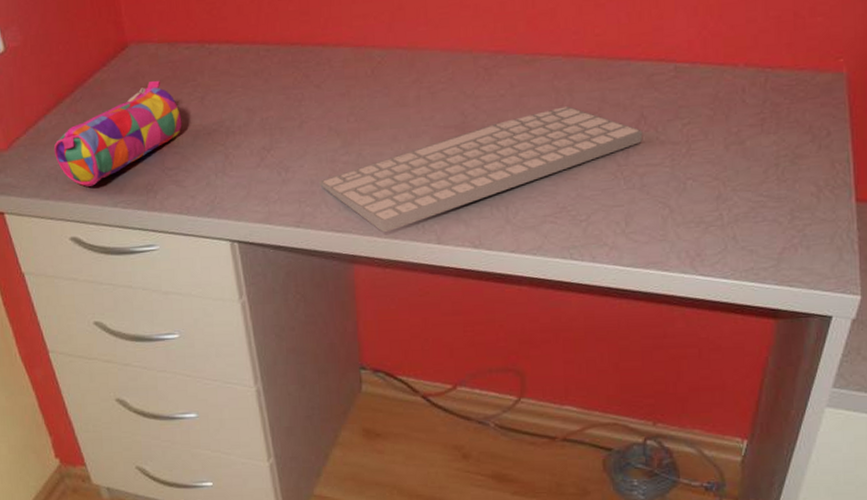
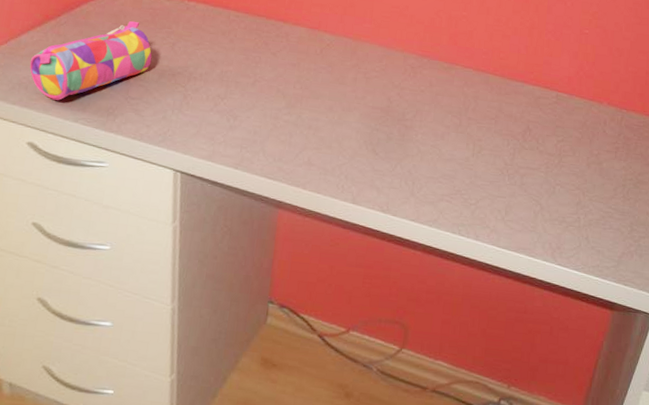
computer keyboard: present [320,106,643,233] -> none [261,109,527,187]

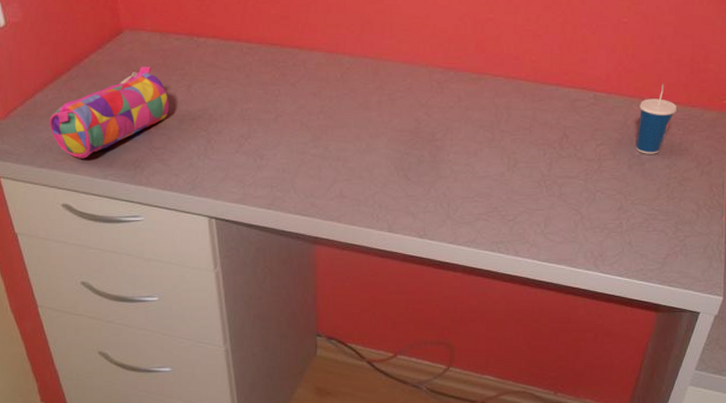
cup: none [594,91,633,155] -> present [635,83,677,154]

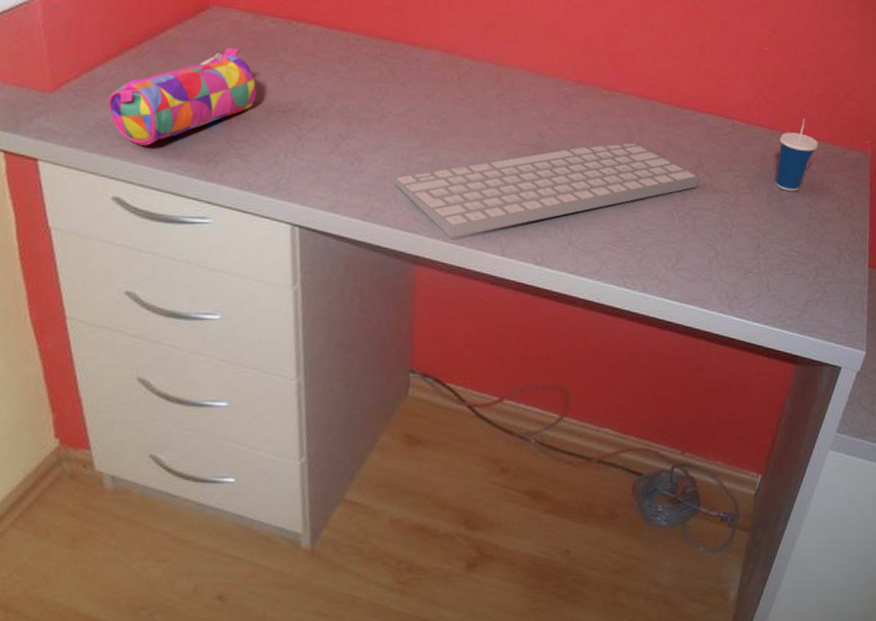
computer keyboard: none [290,121,565,219] -> present [392,143,700,238]

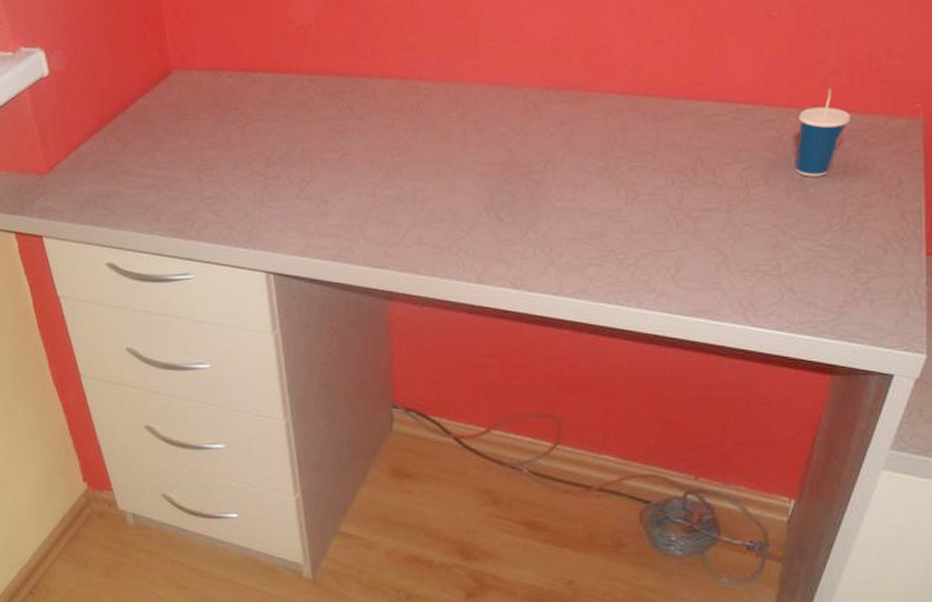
pencil case: present [108,47,257,146] -> none [93,108,223,213]
computer keyboard: present [392,143,700,238] -> none [359,146,699,270]

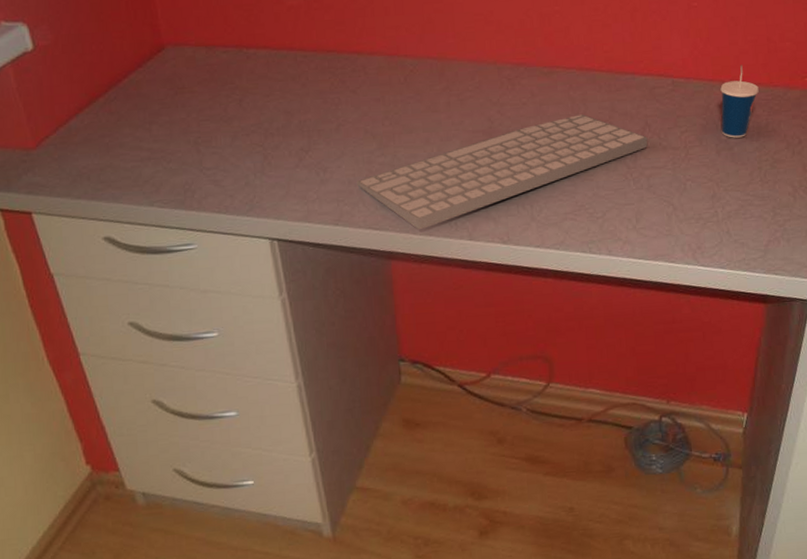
computer keyboard: none [359,146,699,270] -> present [357,114,648,230]

